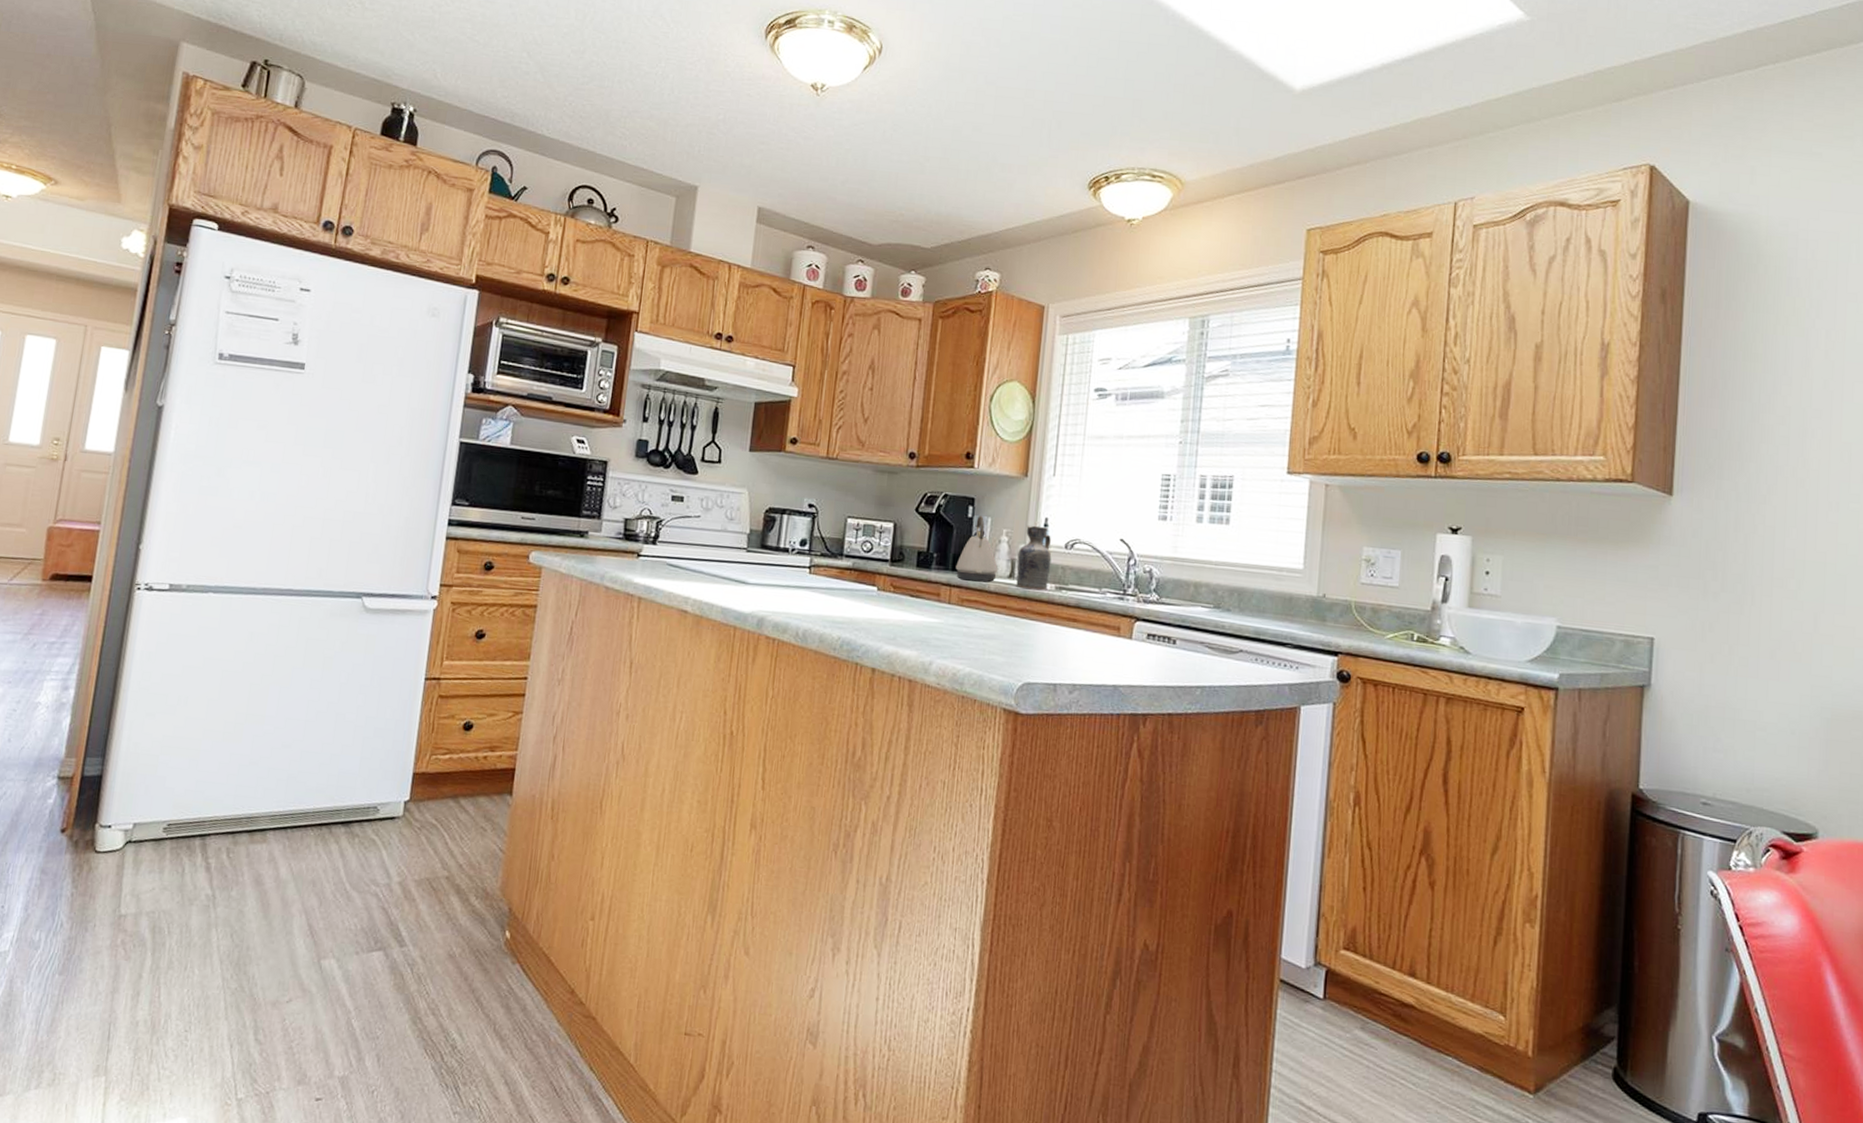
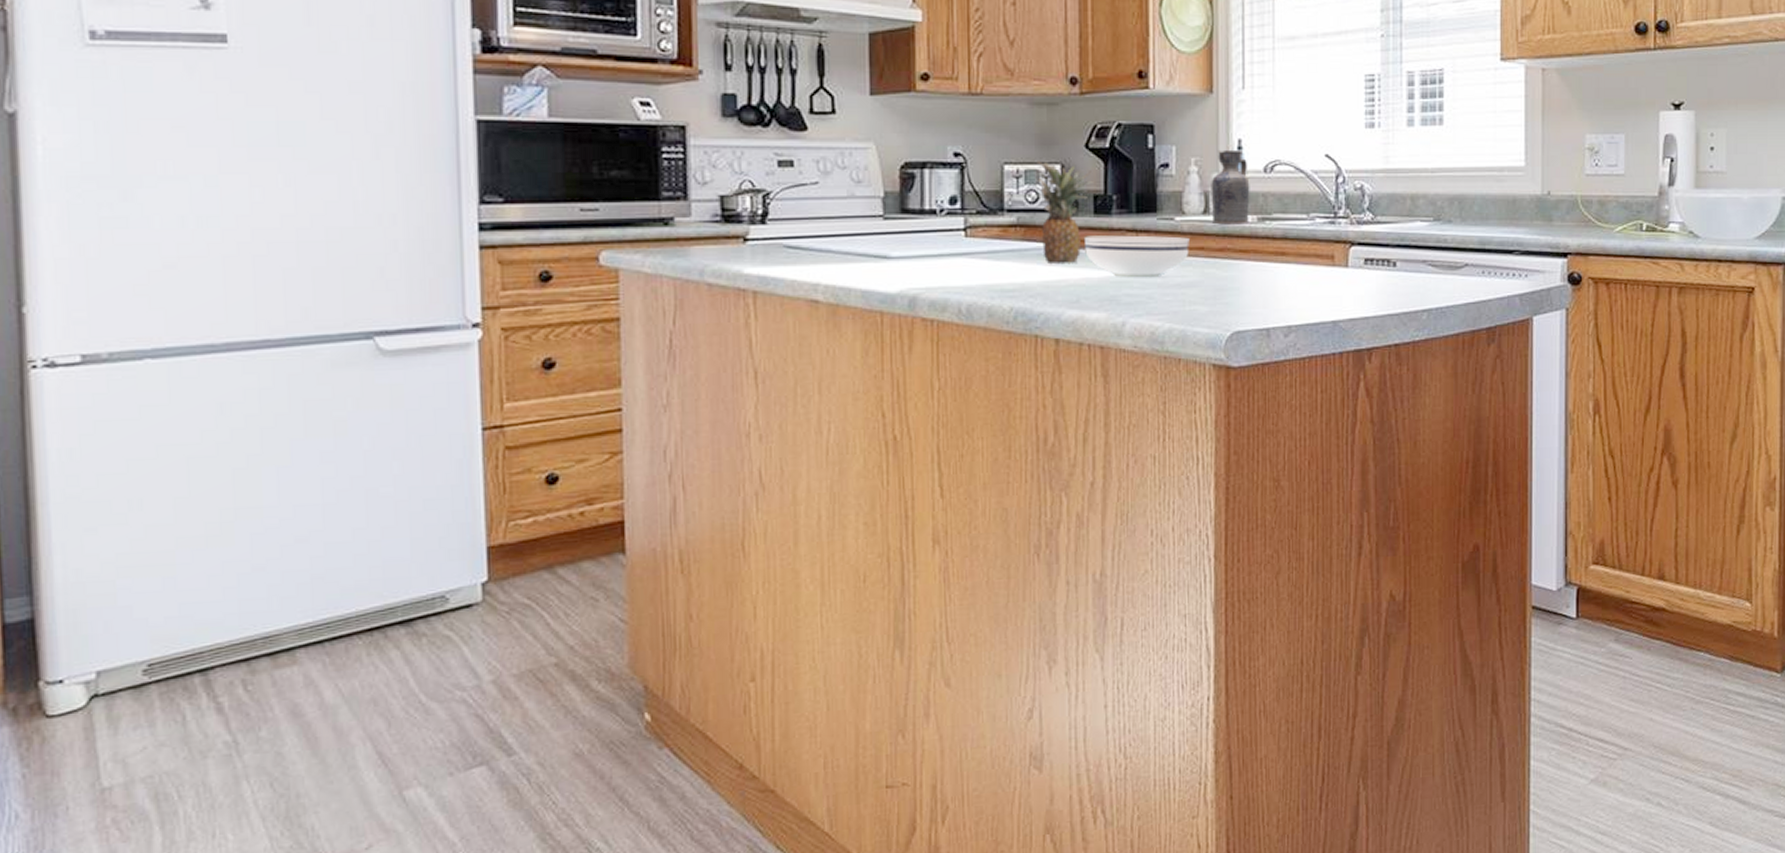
fruit: none [870,518,921,608] -> present [1036,161,1096,265]
bowl: none [905,584,996,627] -> present [1083,235,1191,278]
kettle: present [955,516,998,583] -> none [1140,145,1190,224]

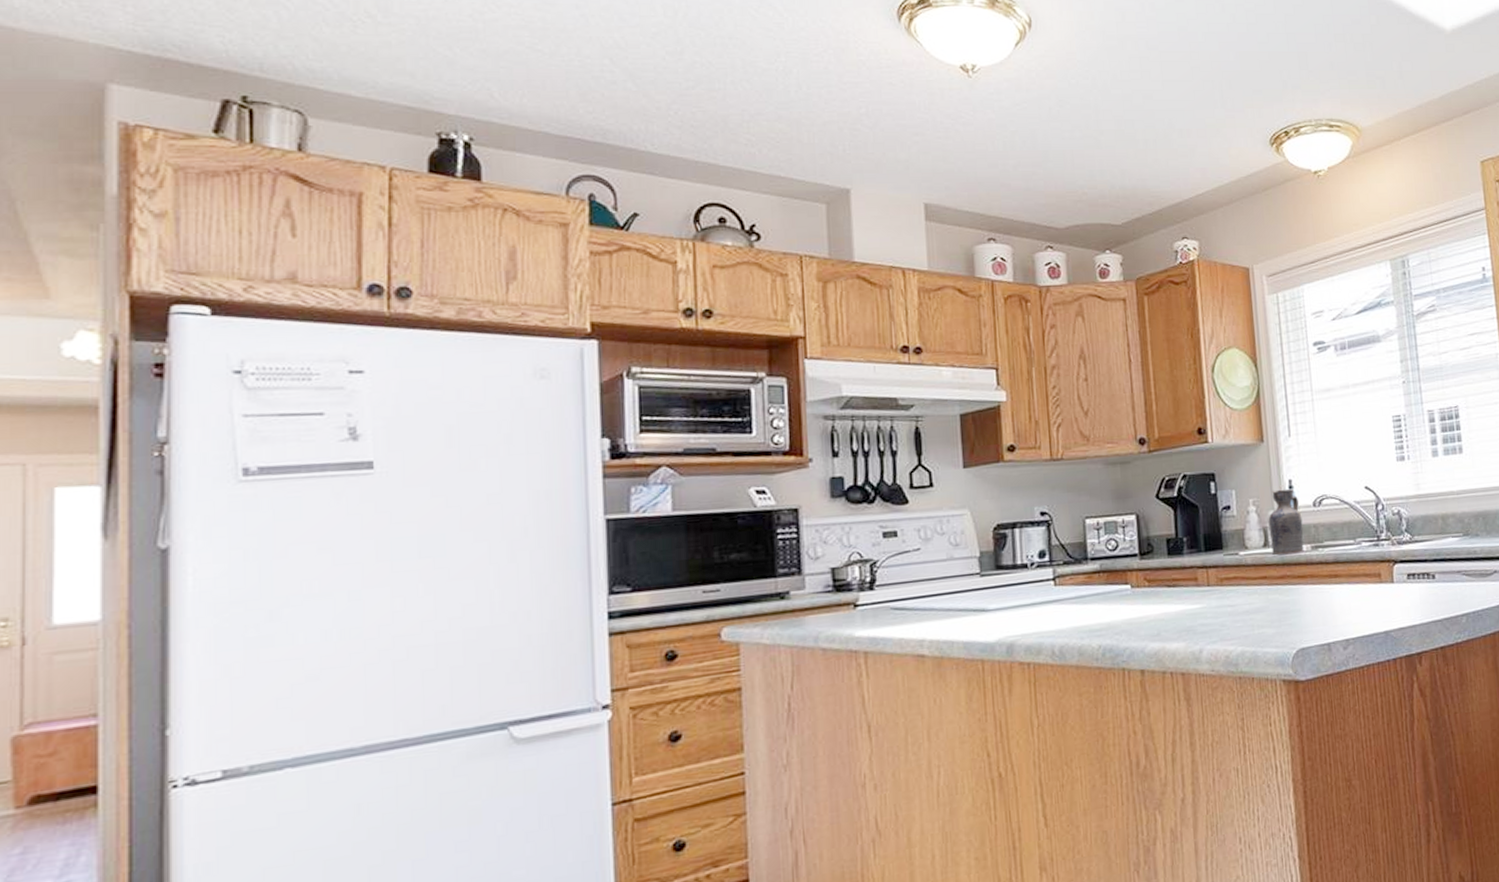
fruit: present [1036,161,1096,265] -> none [1114,513,1168,604]
bowl: present [1083,235,1191,278] -> none [1160,569,1255,610]

